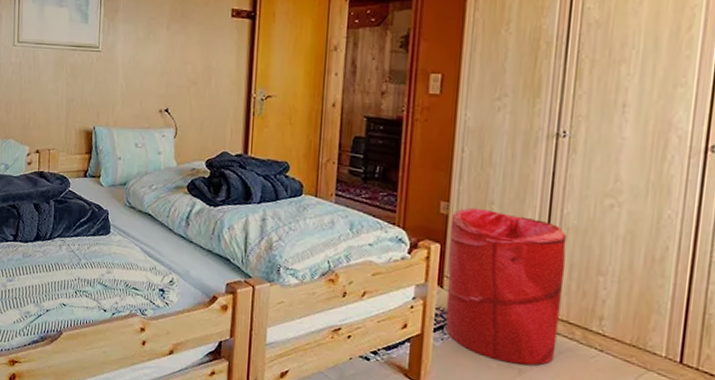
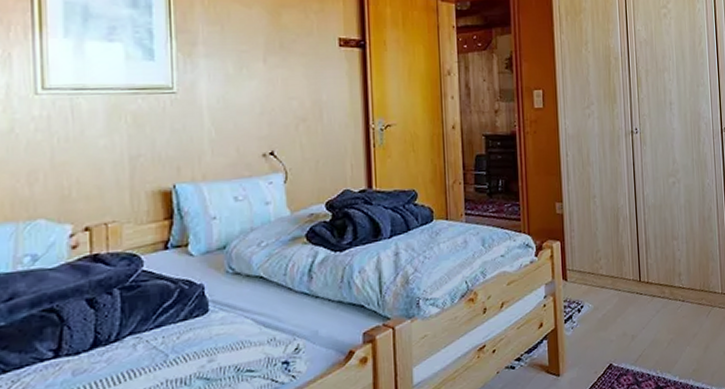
laundry hamper: present [445,207,567,366] -> none [565,203,654,333]

